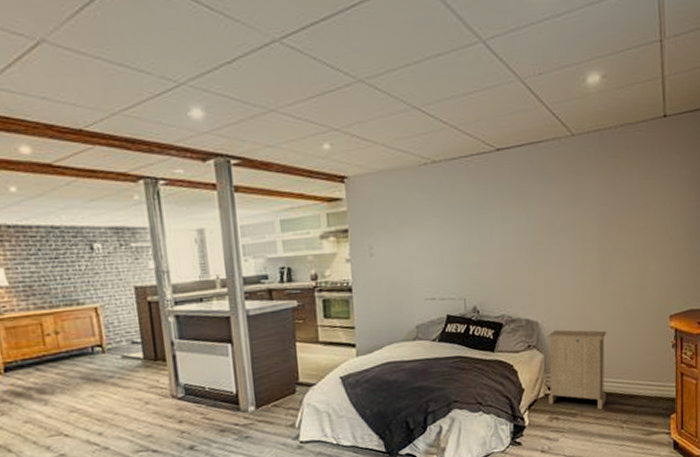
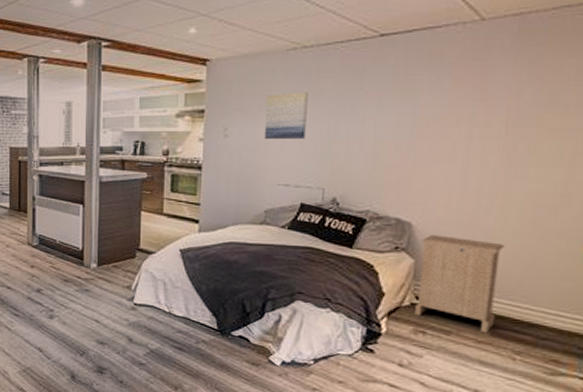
wall art: none [406,205,444,255] -> present [265,91,308,139]

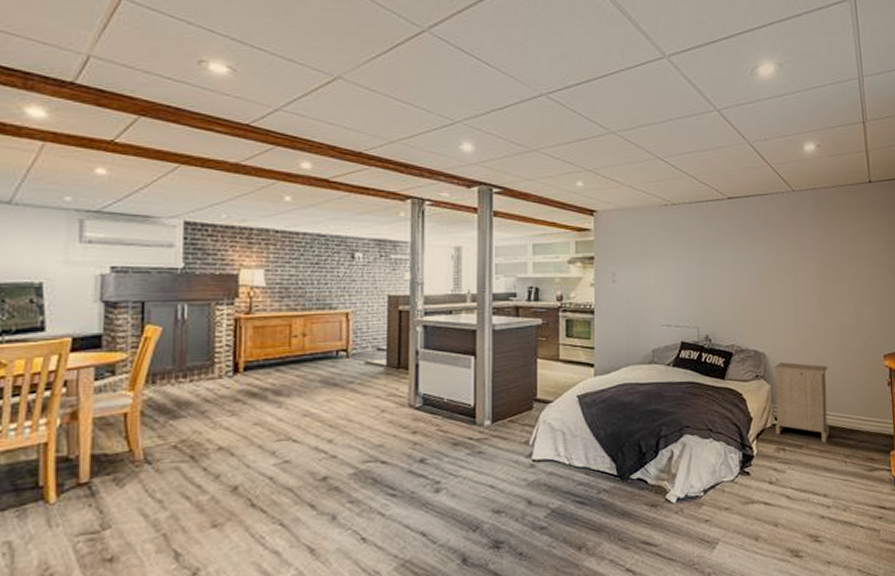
wall art: present [265,91,308,139] -> none [647,242,680,283]

